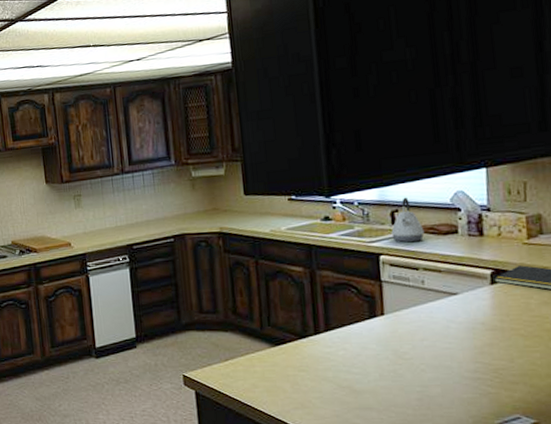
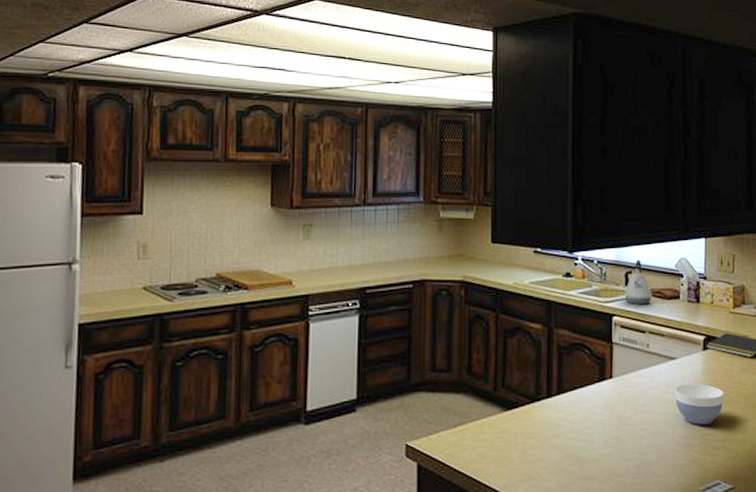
bowl: none [457,318,521,360] -> present [674,383,724,425]

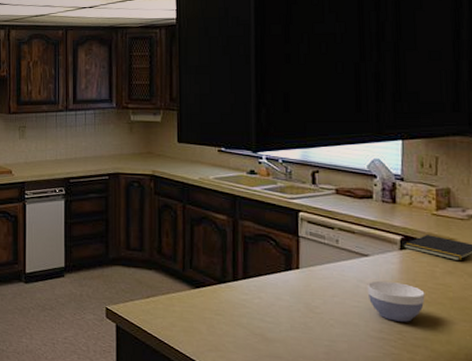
kettle: present [624,259,653,305] -> none [311,159,342,203]

